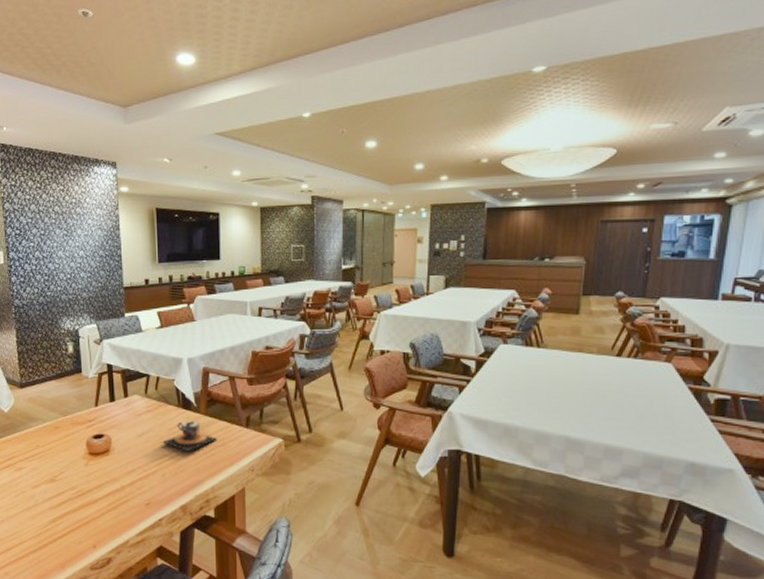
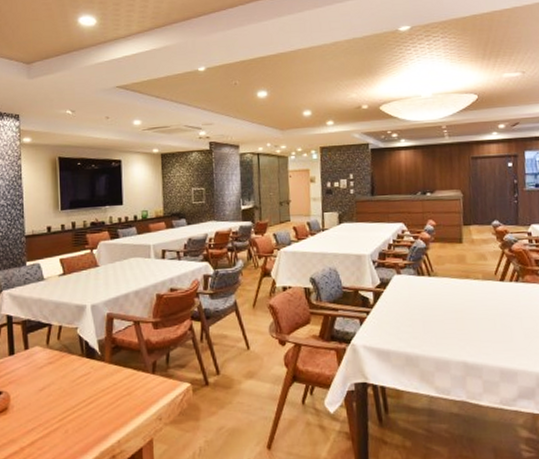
teacup: present [161,420,218,451] -> none [63,369,123,404]

